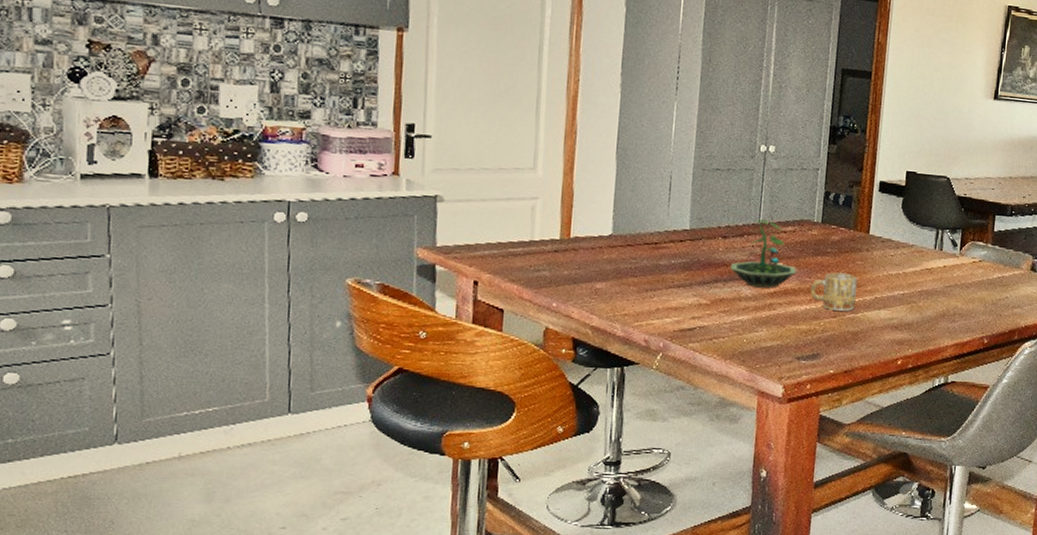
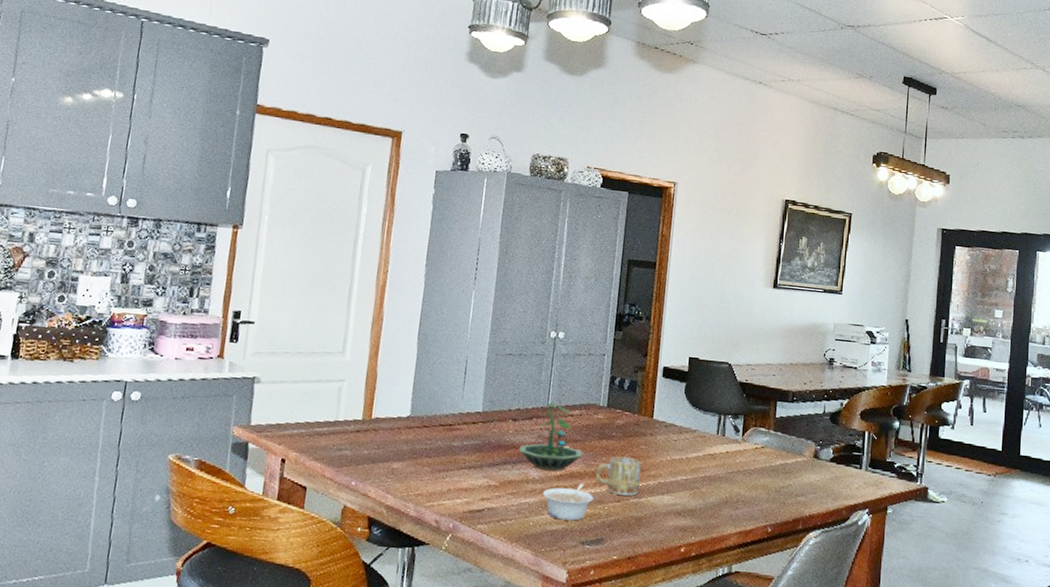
legume: none [755,299,809,337] -> present [542,483,594,521]

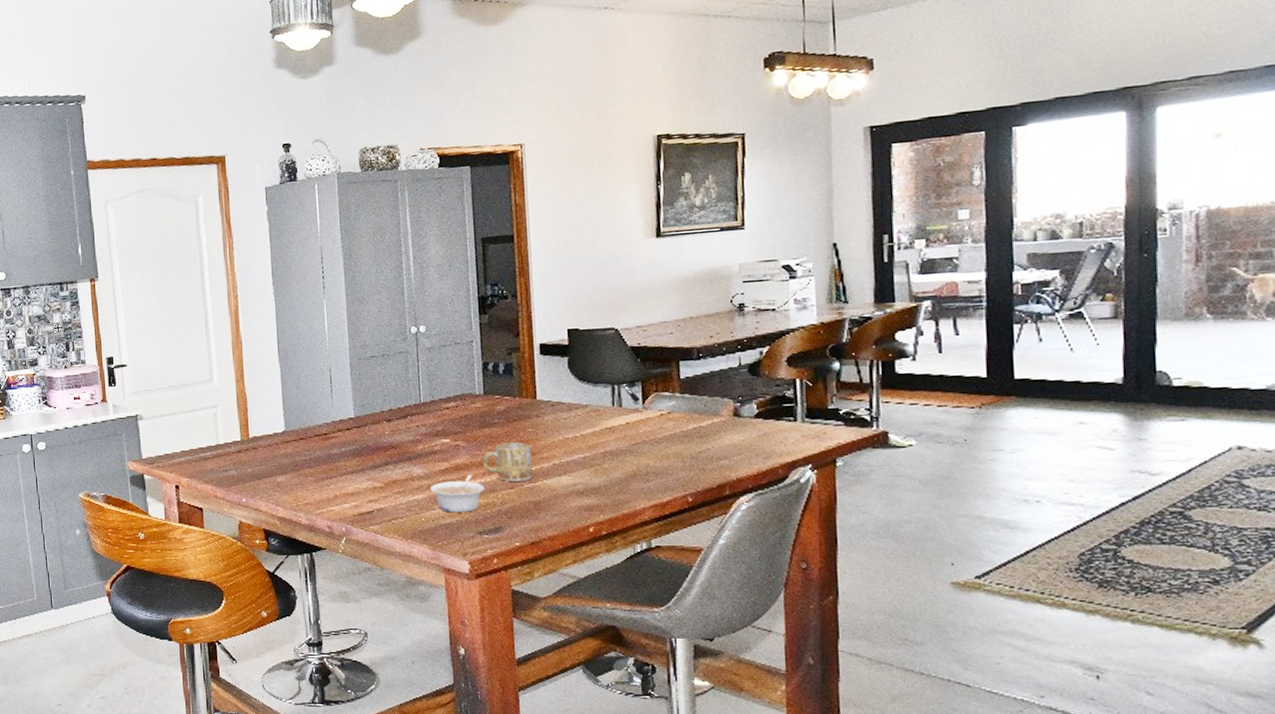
terrarium: present [519,402,582,471] -> none [399,398,465,466]

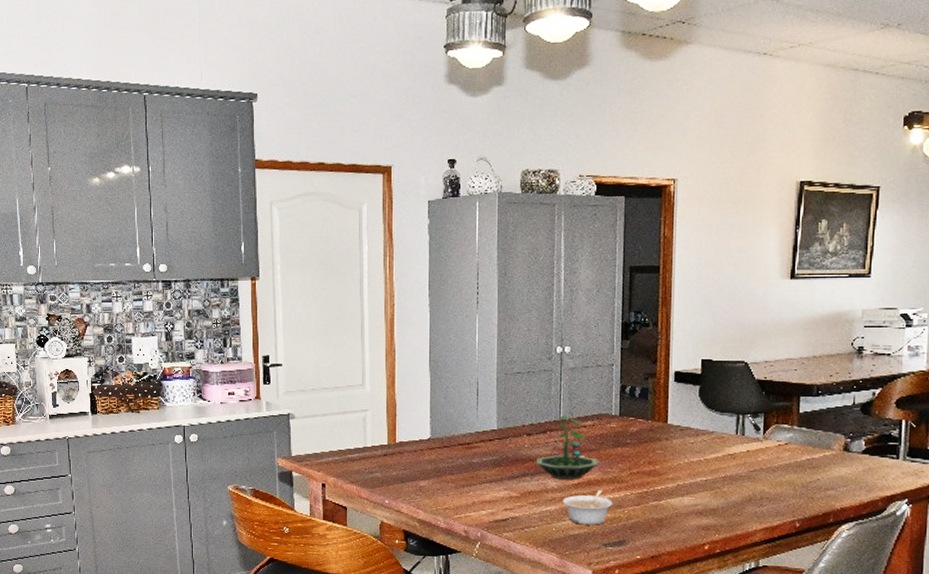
terrarium: none [399,398,465,466] -> present [536,415,598,480]
mug: present [482,442,533,481] -> none [612,462,658,499]

